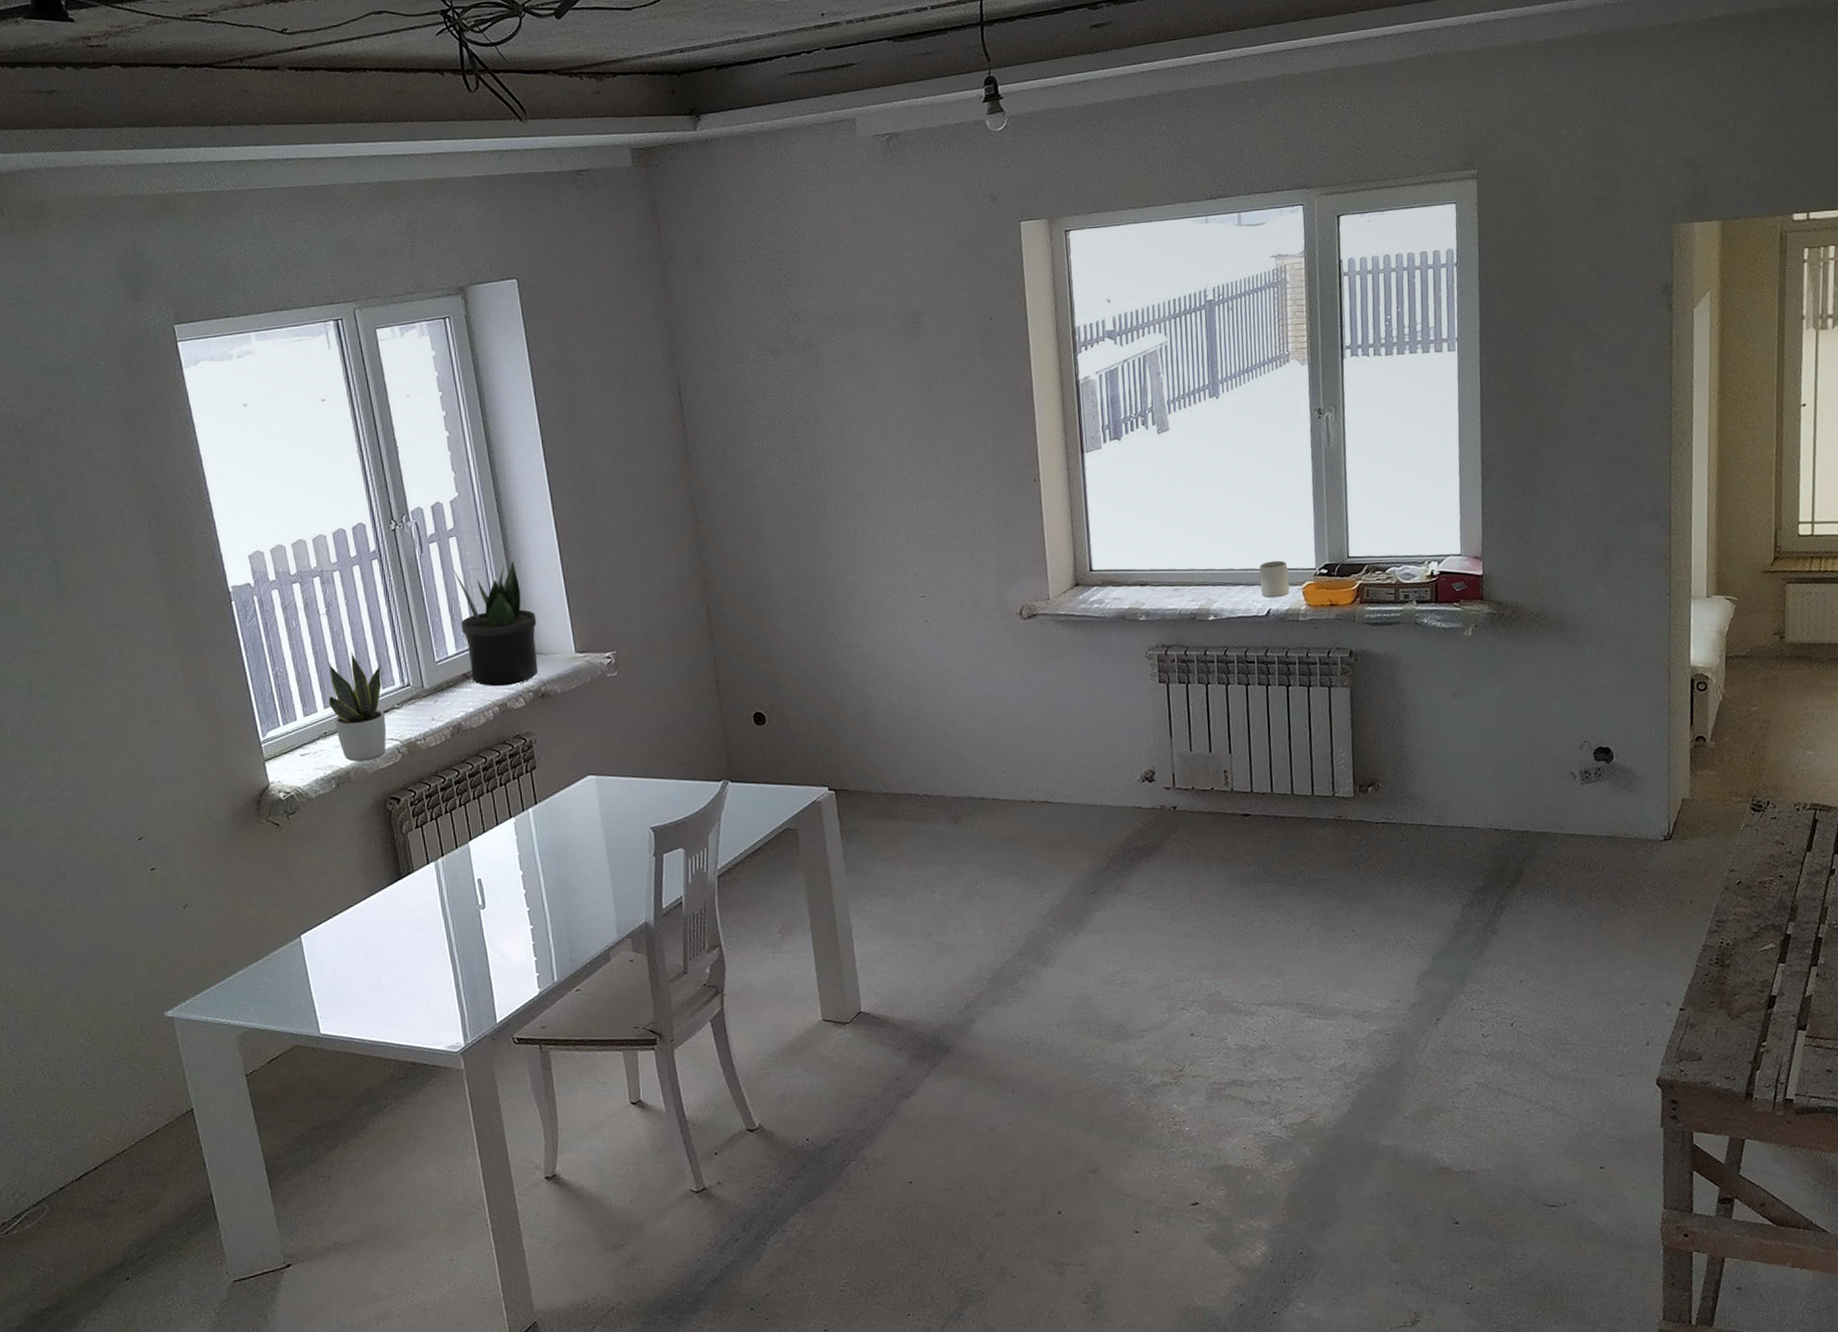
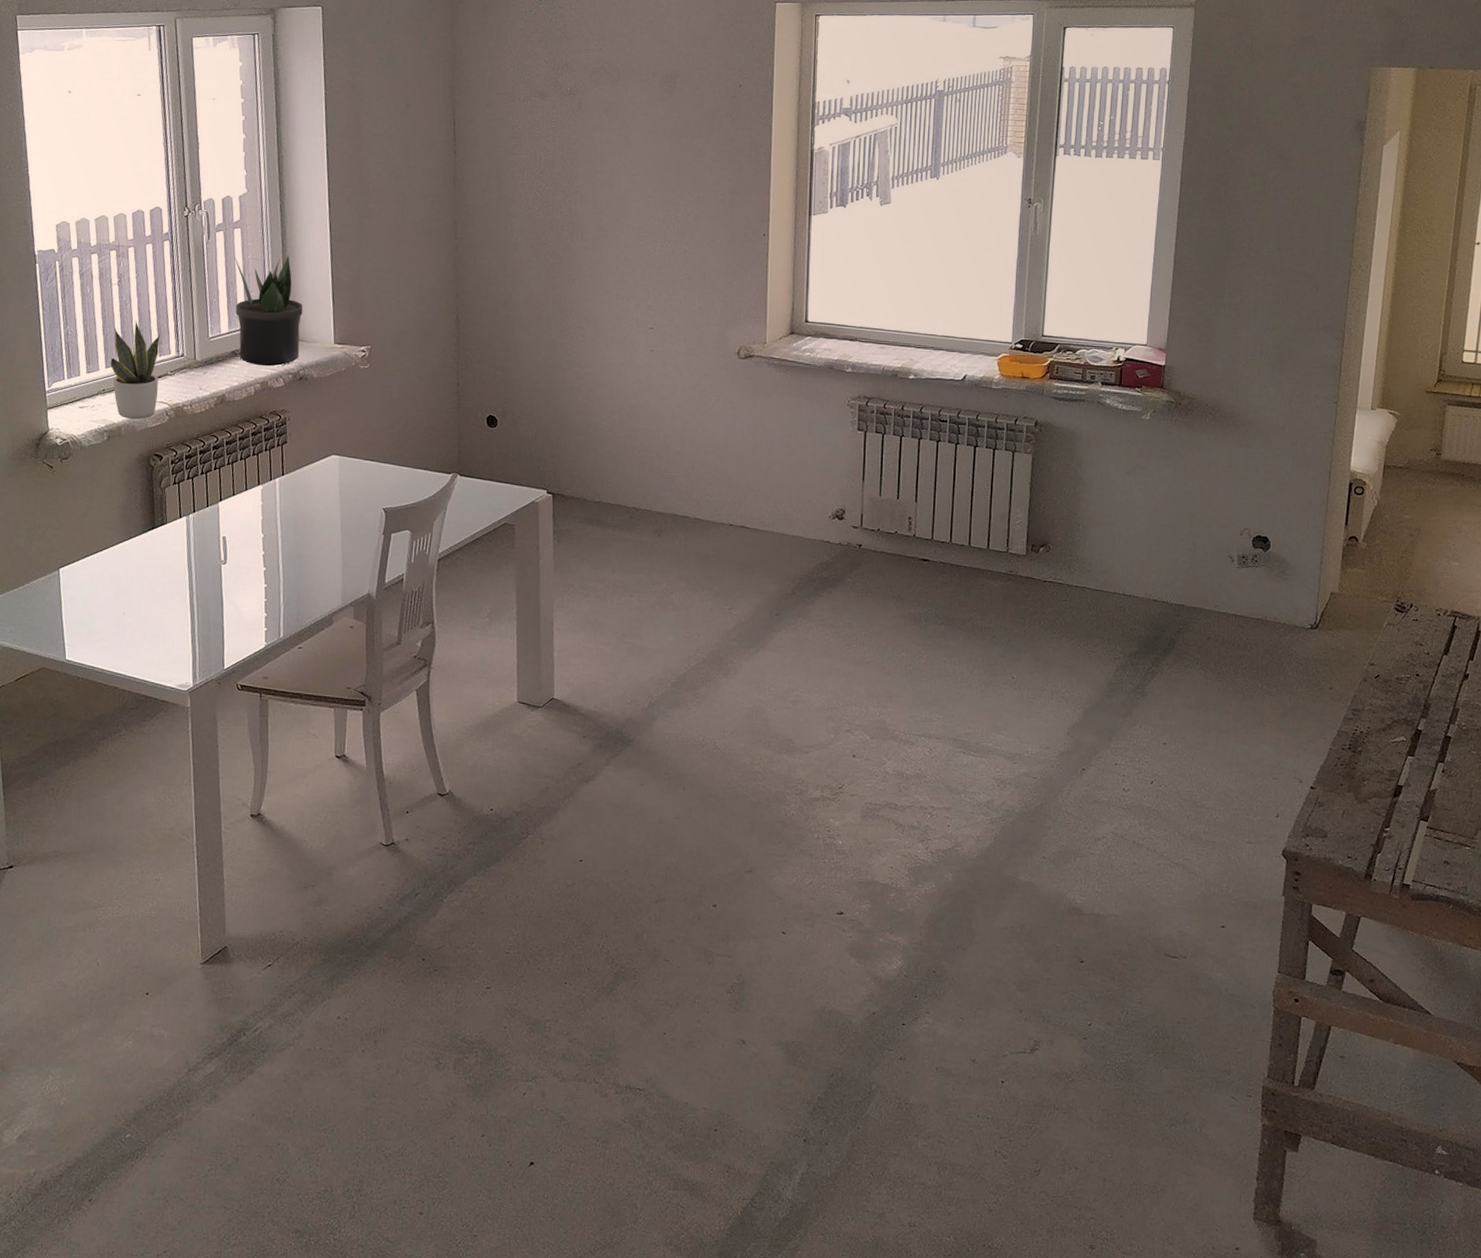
mug: present [1259,560,1290,599] -> none [959,331,986,366]

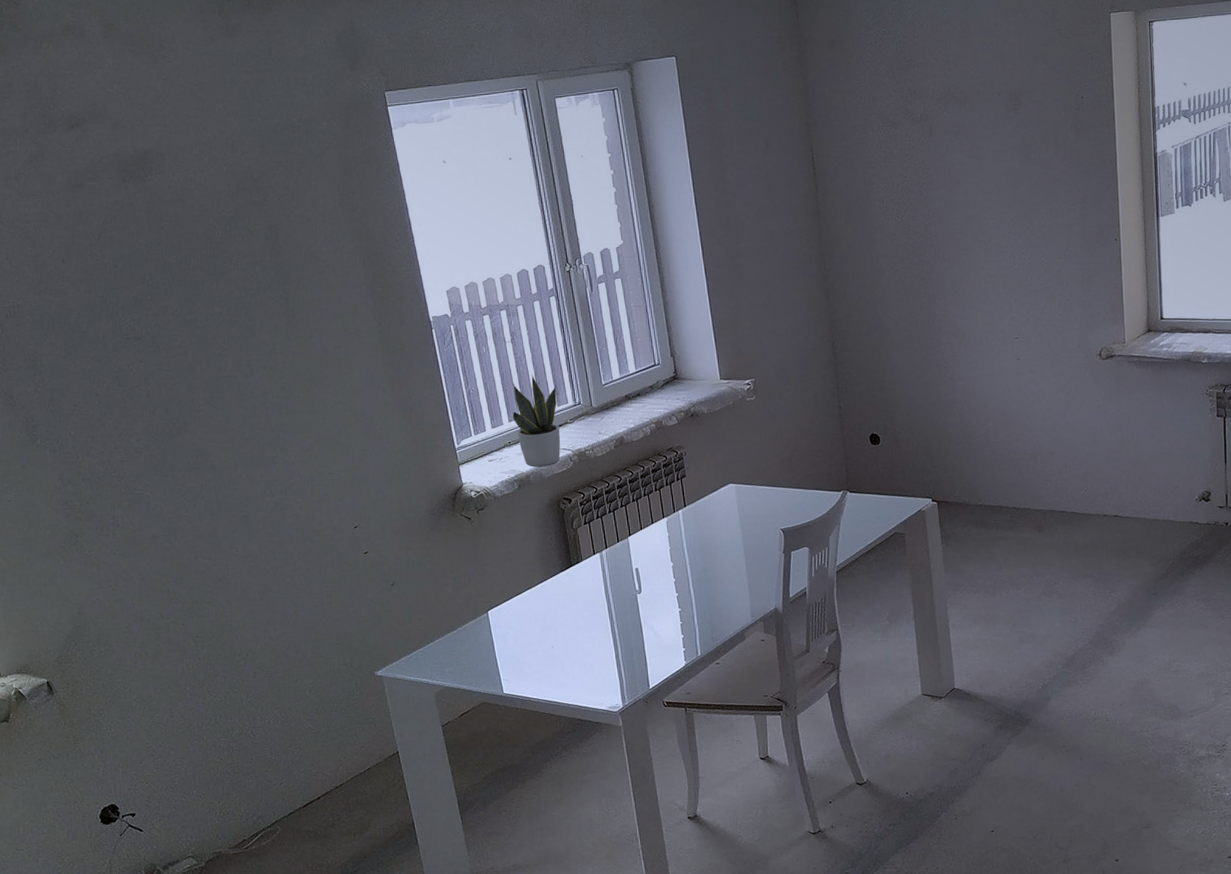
planter: present [234,256,303,367] -> none [618,300,689,407]

